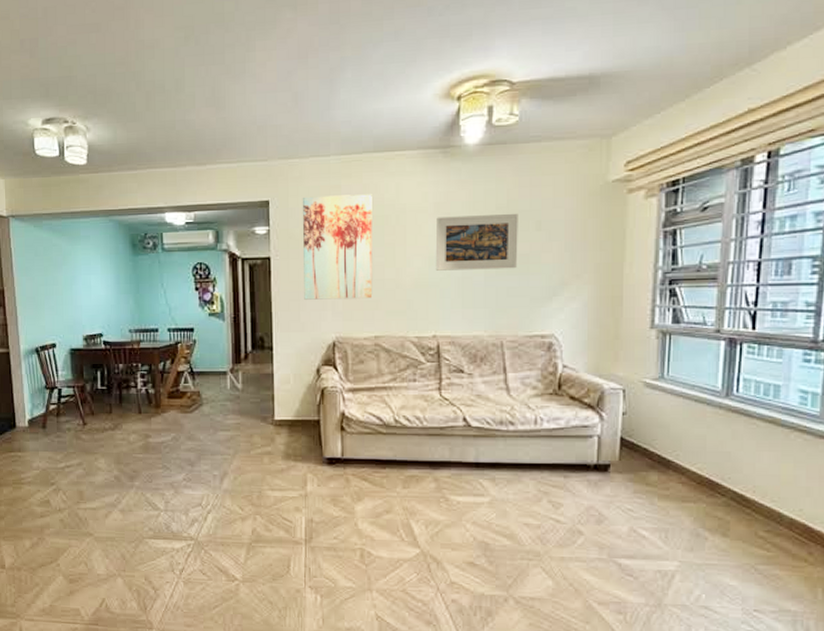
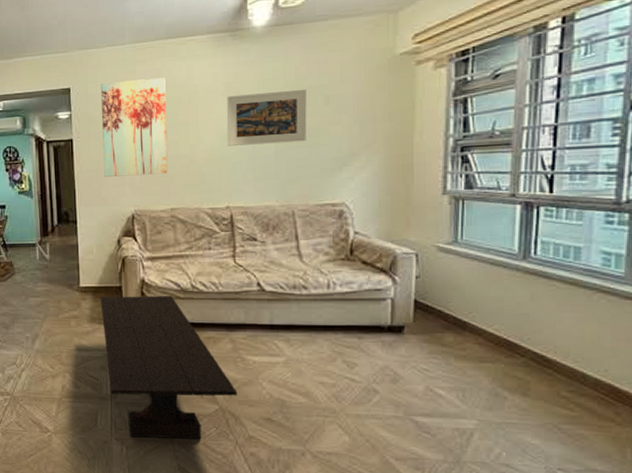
coffee table: none [296,430,440,586] -> present [100,296,238,439]

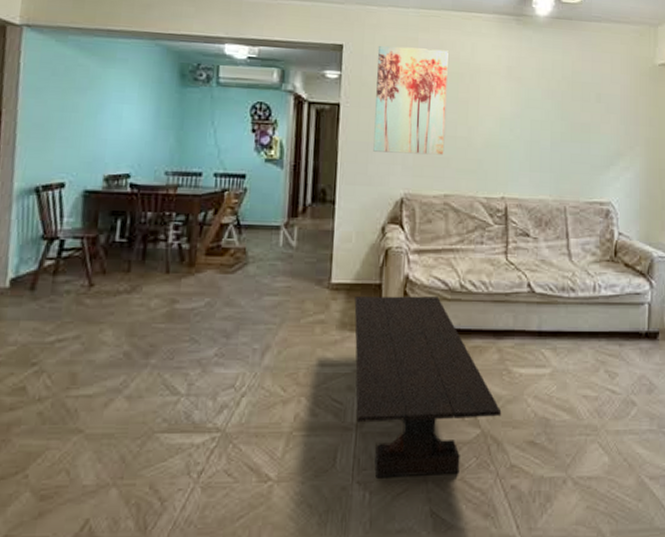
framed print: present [226,89,307,146] -> none [506,80,581,137]

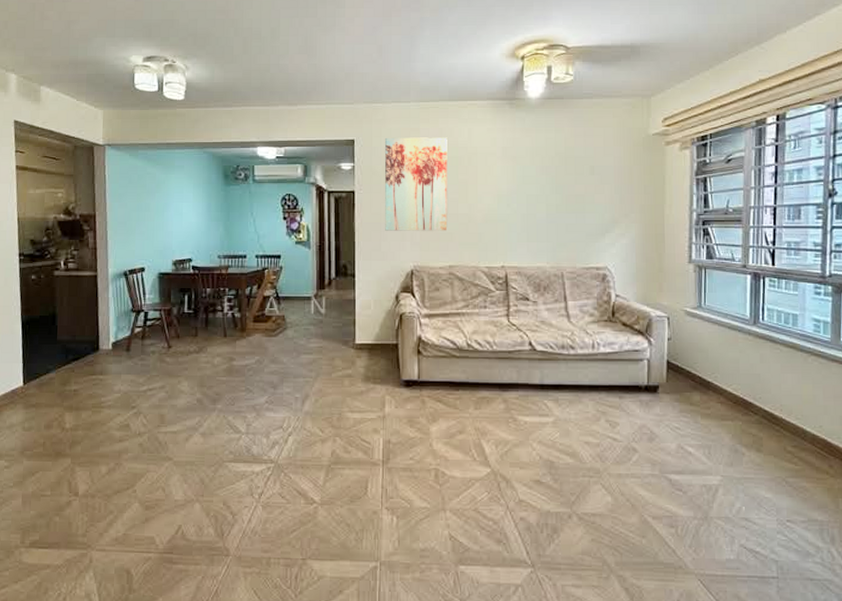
coffee table: present [354,296,502,478] -> none [376,354,509,506]

